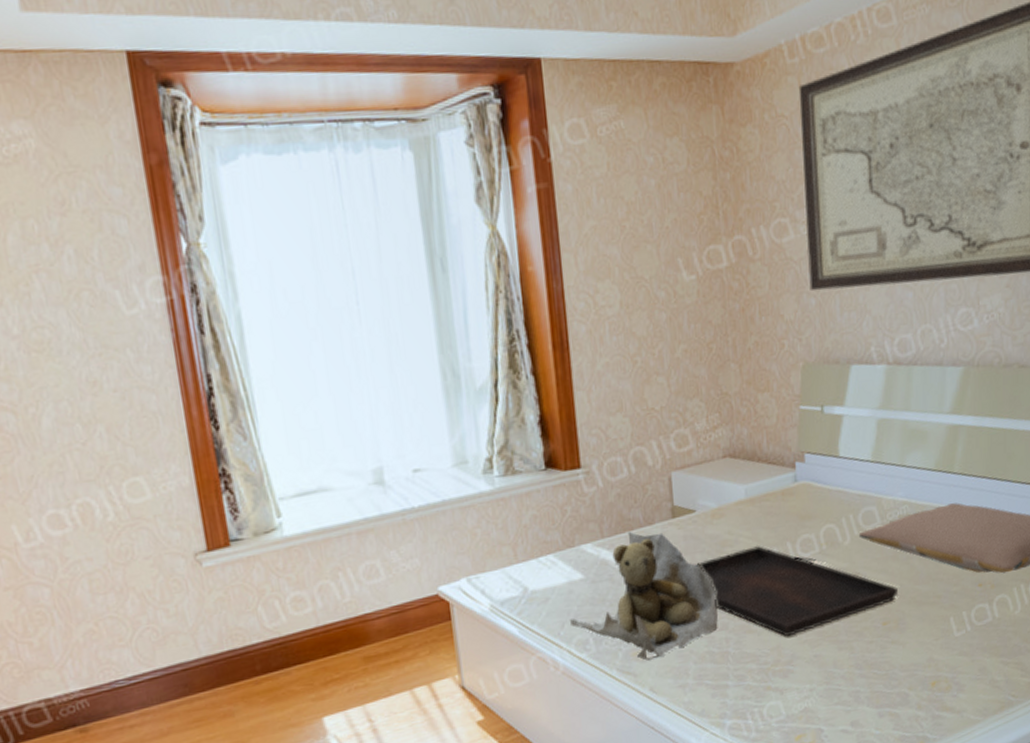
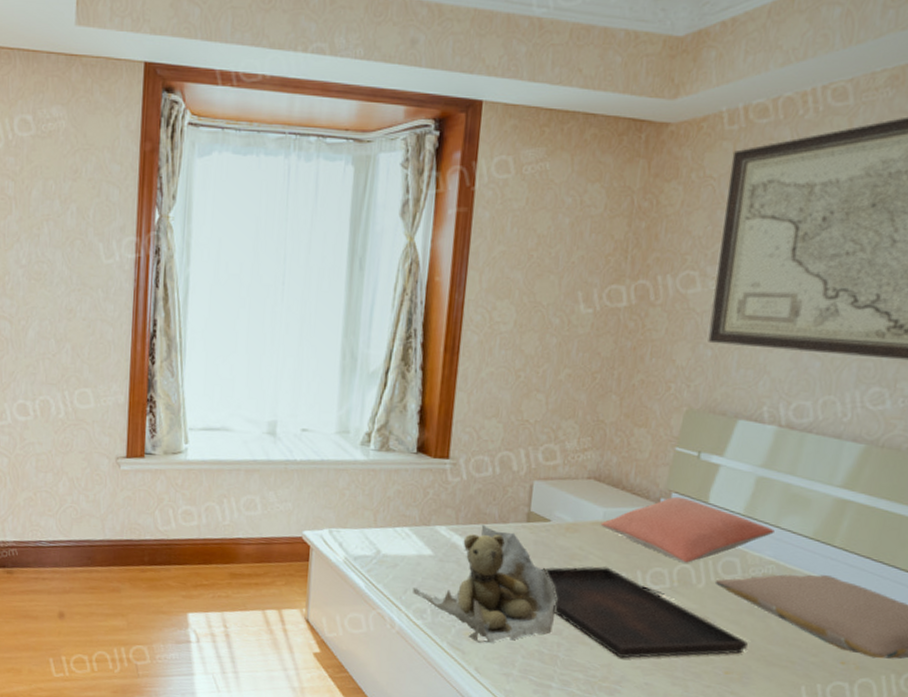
pillow: none [744,456,902,524] -> present [600,496,775,563]

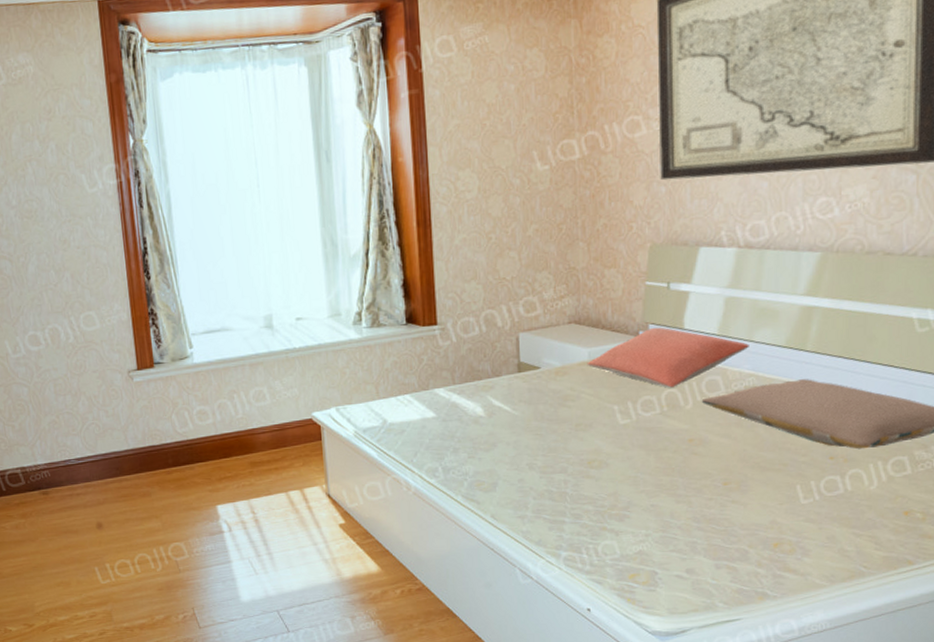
teddy bear: present [412,524,556,643] -> none [421,380,558,491]
serving tray: present [540,566,748,659] -> none [537,401,740,486]

